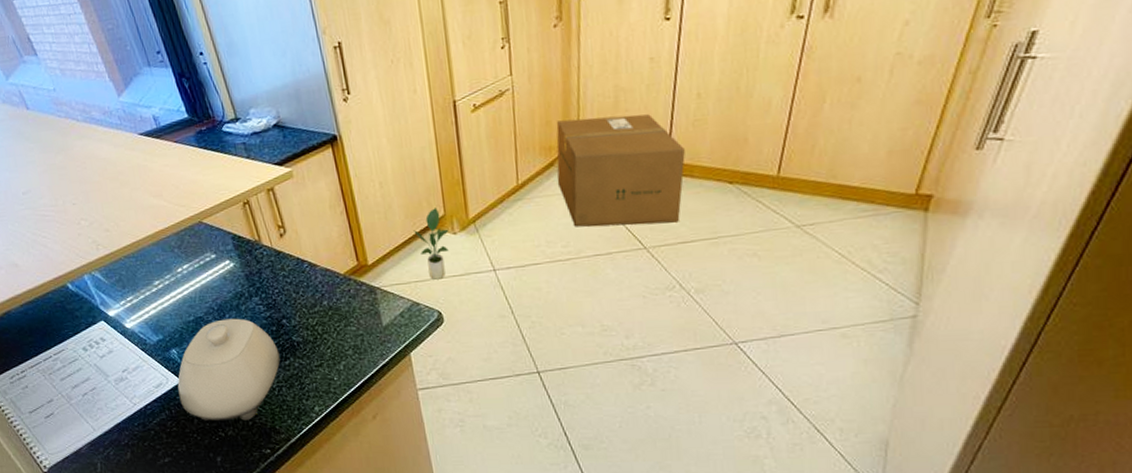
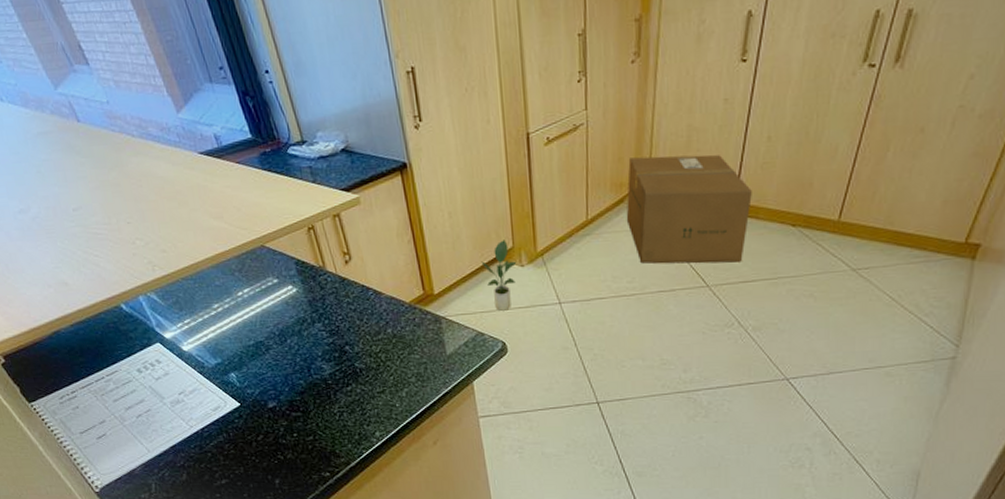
sugar bowl: present [177,318,281,422] -> none [236,343,342,445]

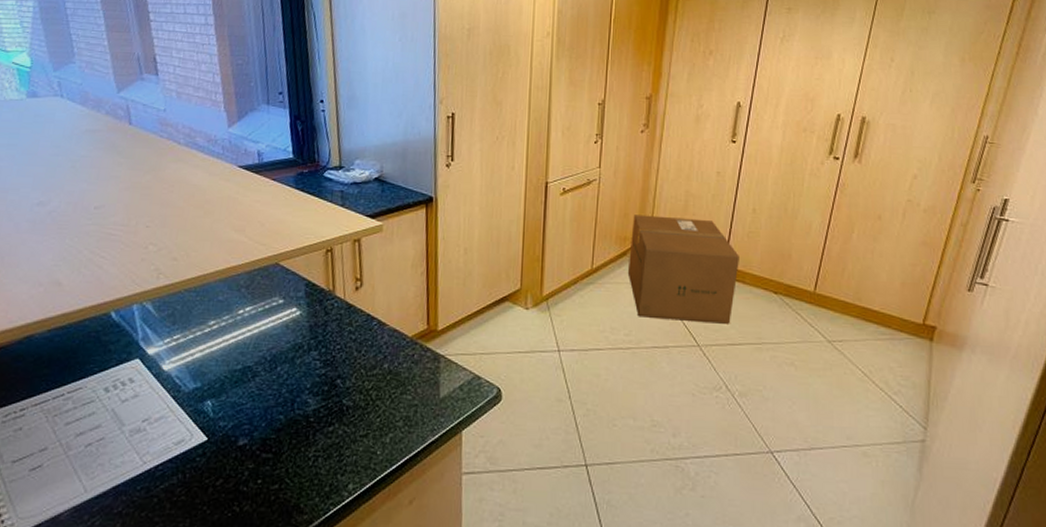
potted plant: present [481,240,517,311] -> none [488,280,522,354]

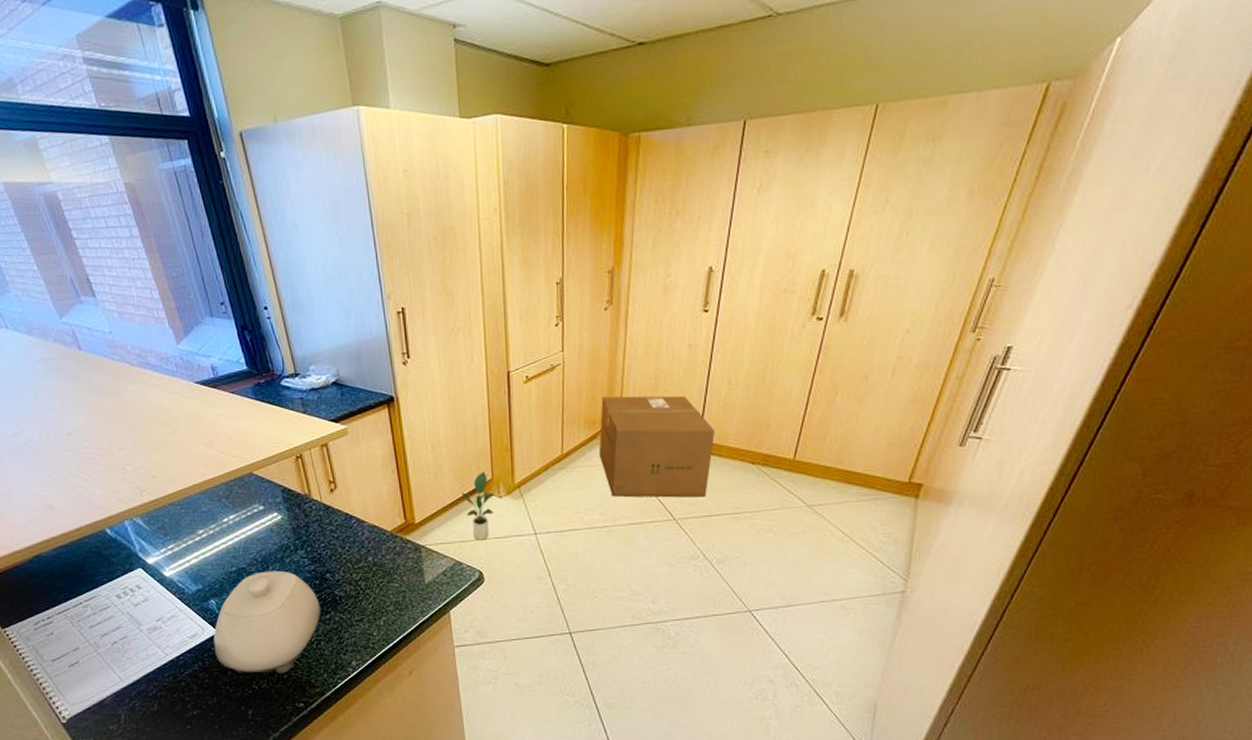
sugar bowl: none [198,371,325,494] -> present [213,570,321,674]
potted plant: none [488,280,522,354] -> present [461,472,495,540]

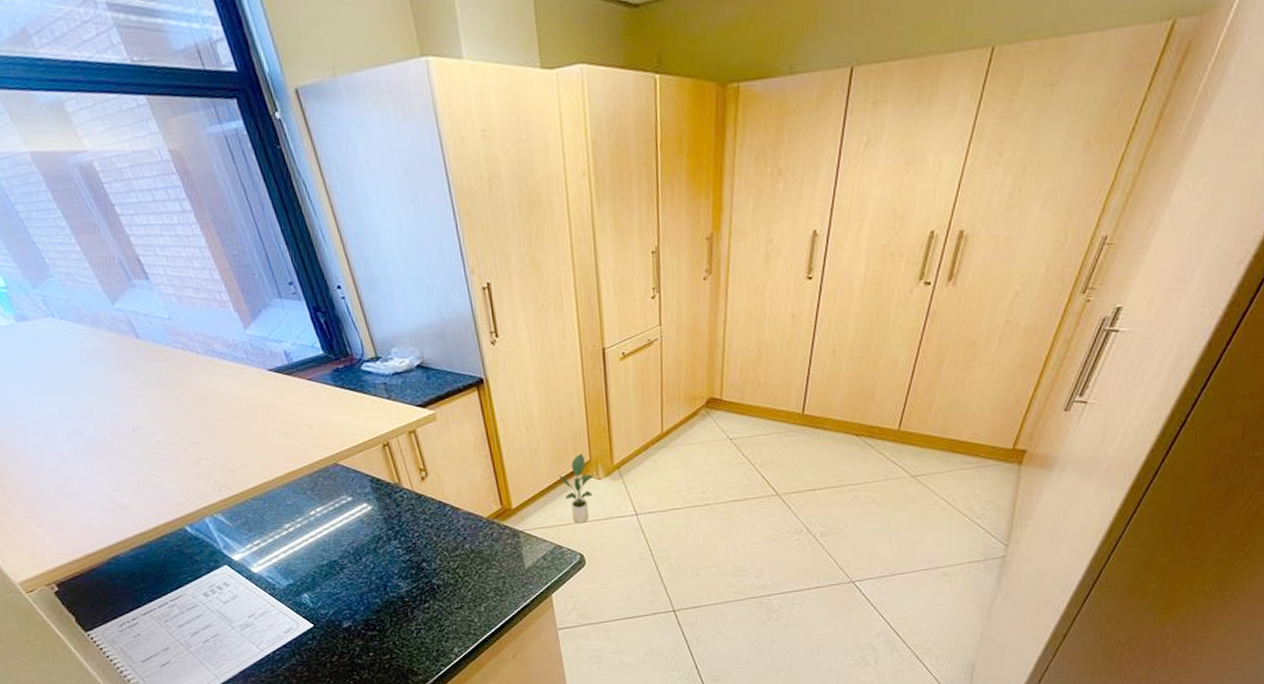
sugar bowl: present [213,570,321,674] -> none [309,561,420,665]
box: present [598,395,715,498] -> none [699,368,818,474]

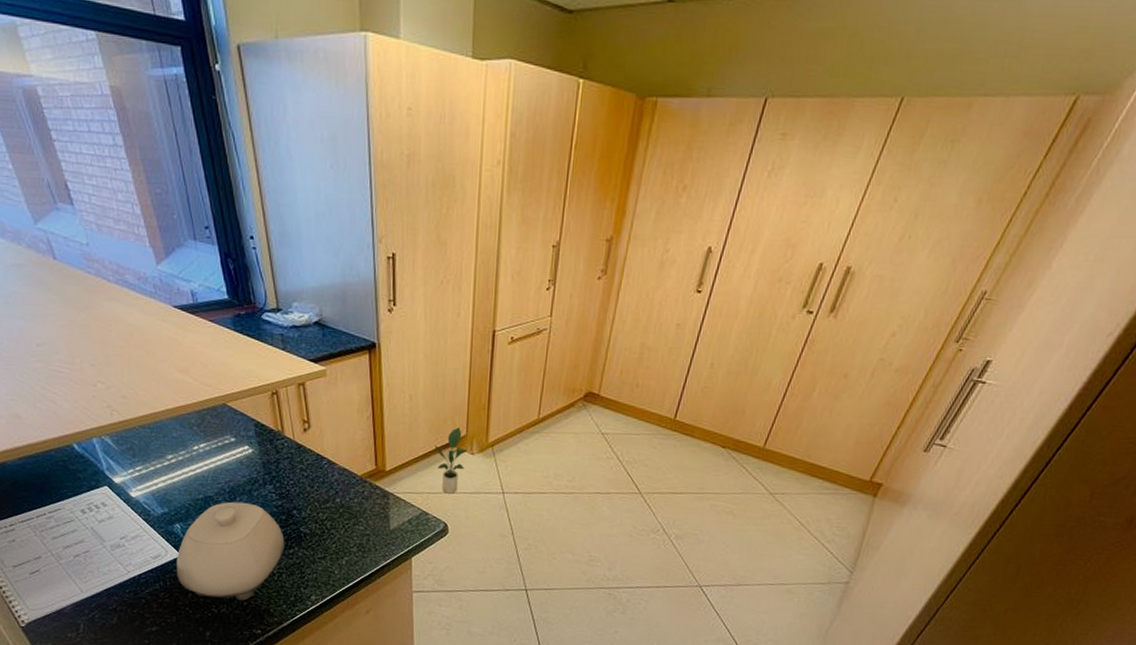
sugar bowl: none [309,561,420,665] -> present [176,501,285,601]

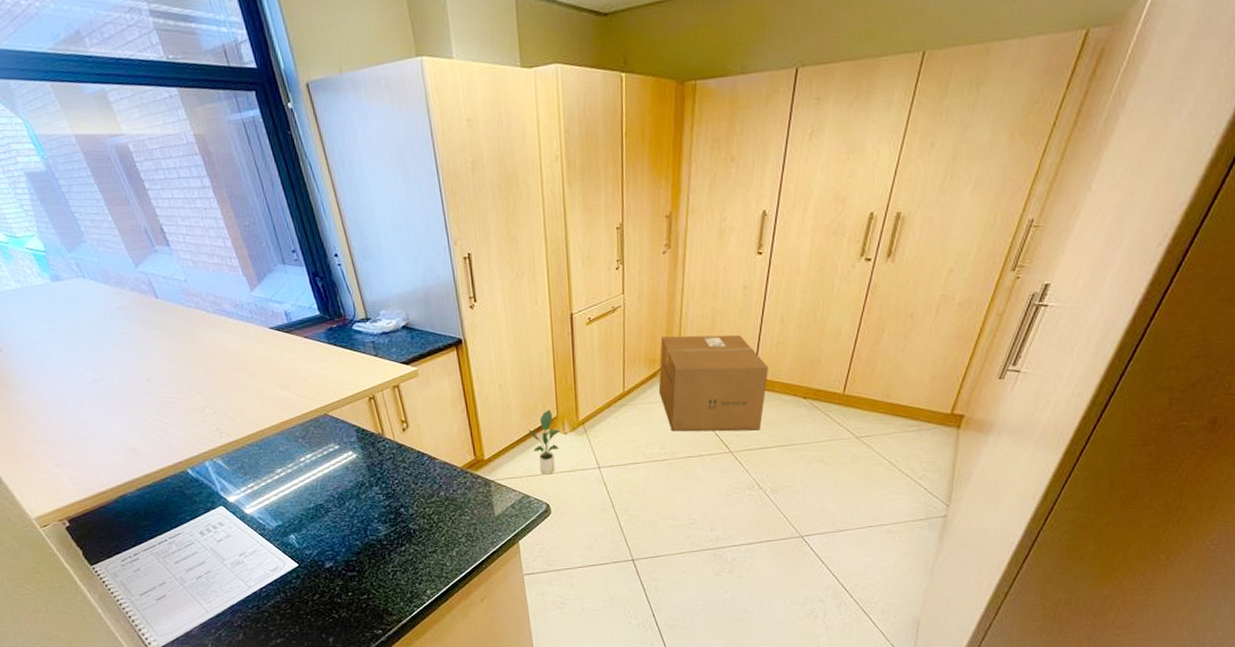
sugar bowl: present [176,501,285,601] -> none [294,506,397,604]
box: none [574,366,691,475] -> present [658,335,768,432]

